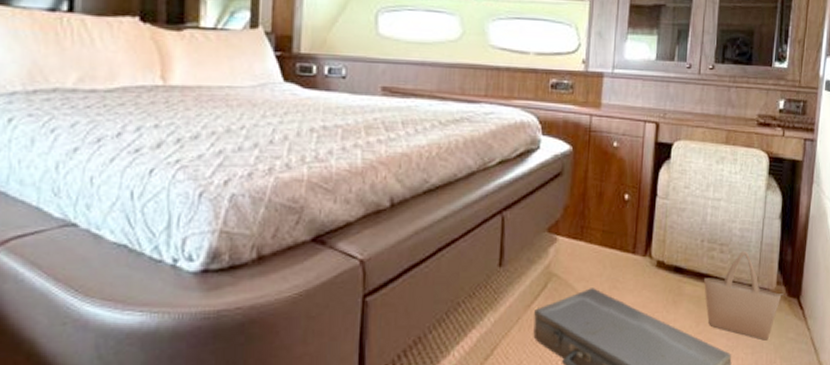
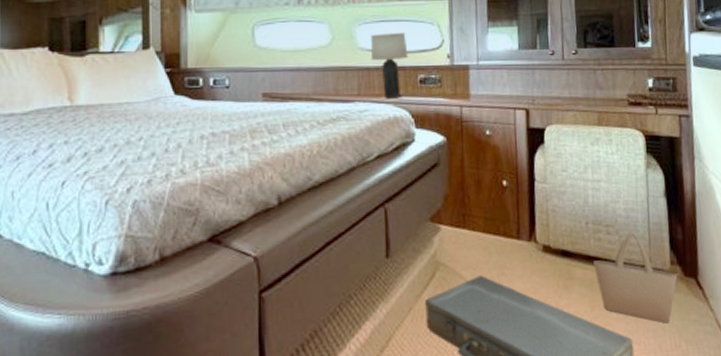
table lamp: none [502,31,542,103] -> present [370,33,408,99]

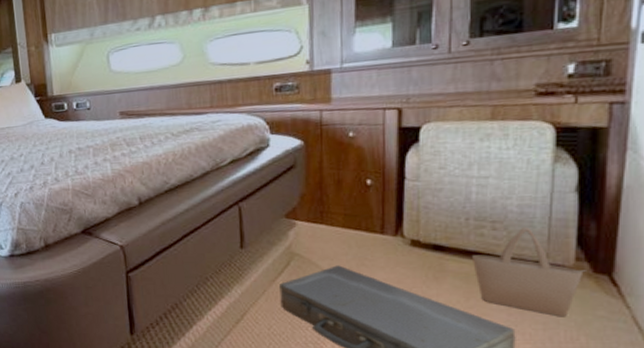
table lamp: present [370,33,408,99] -> none [223,44,263,109]

